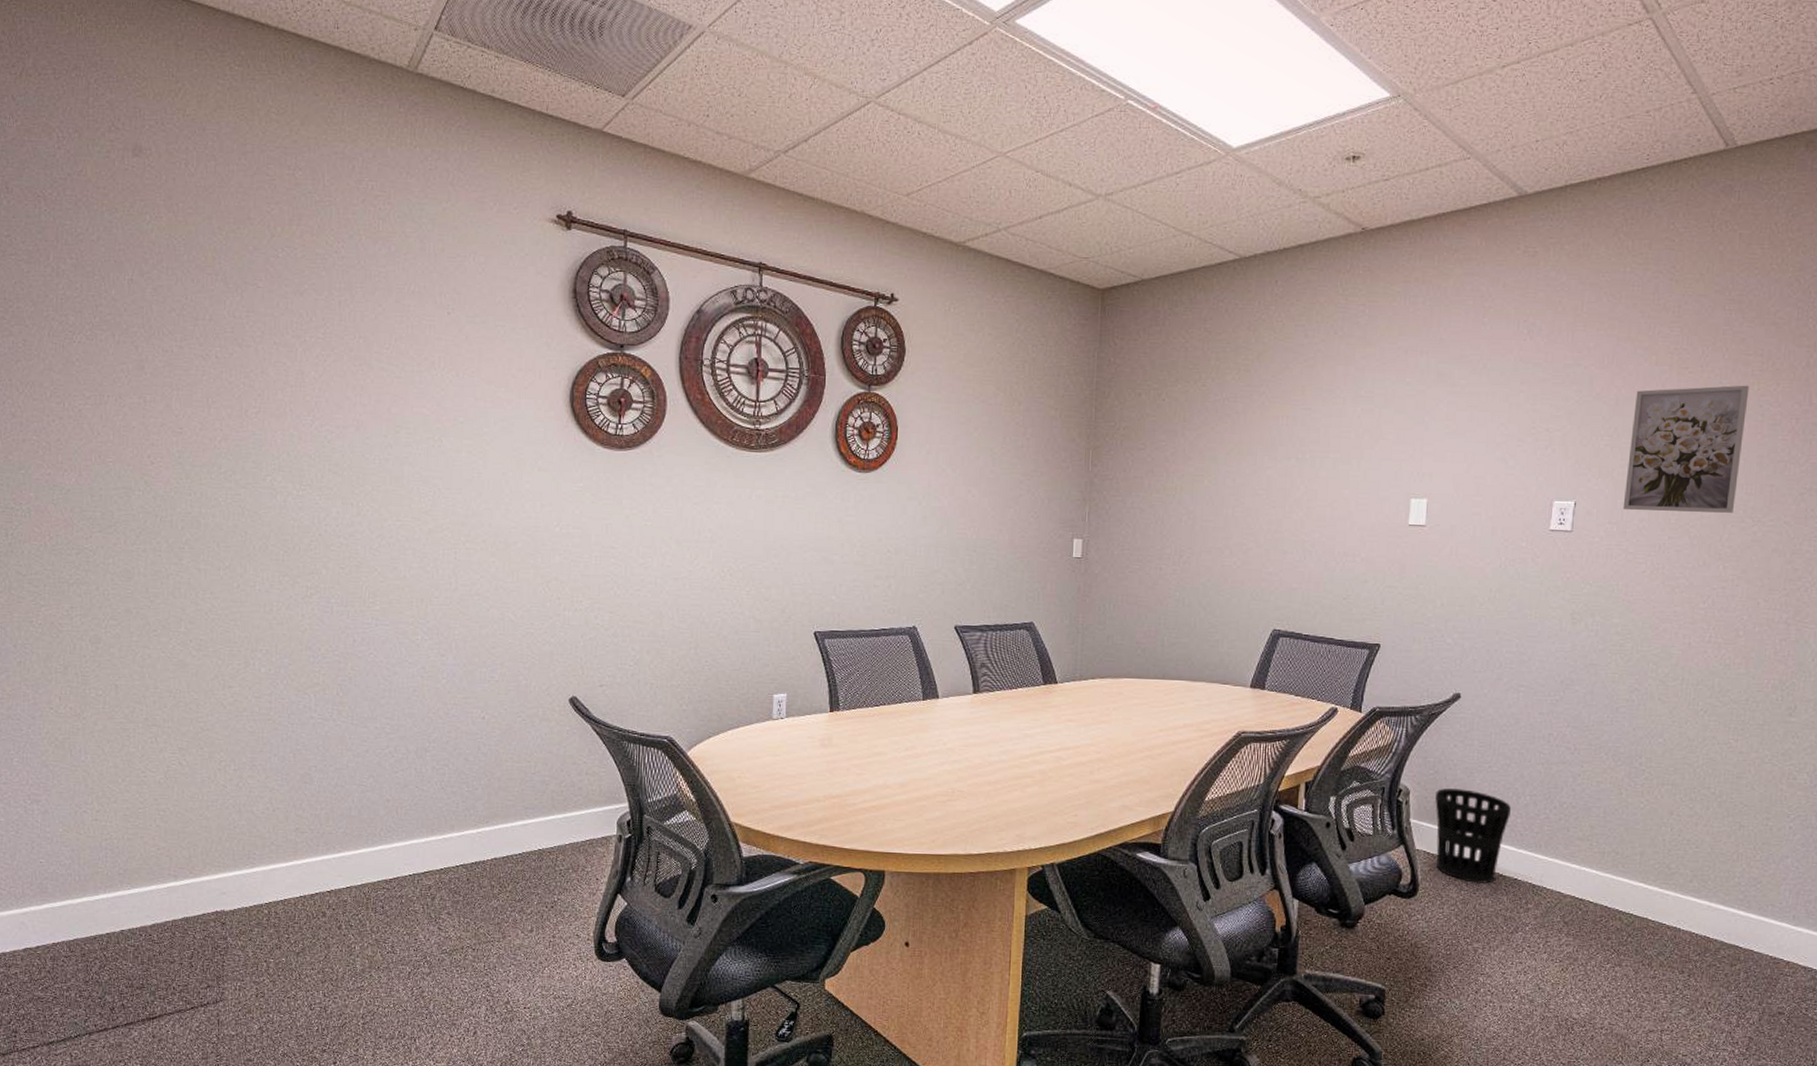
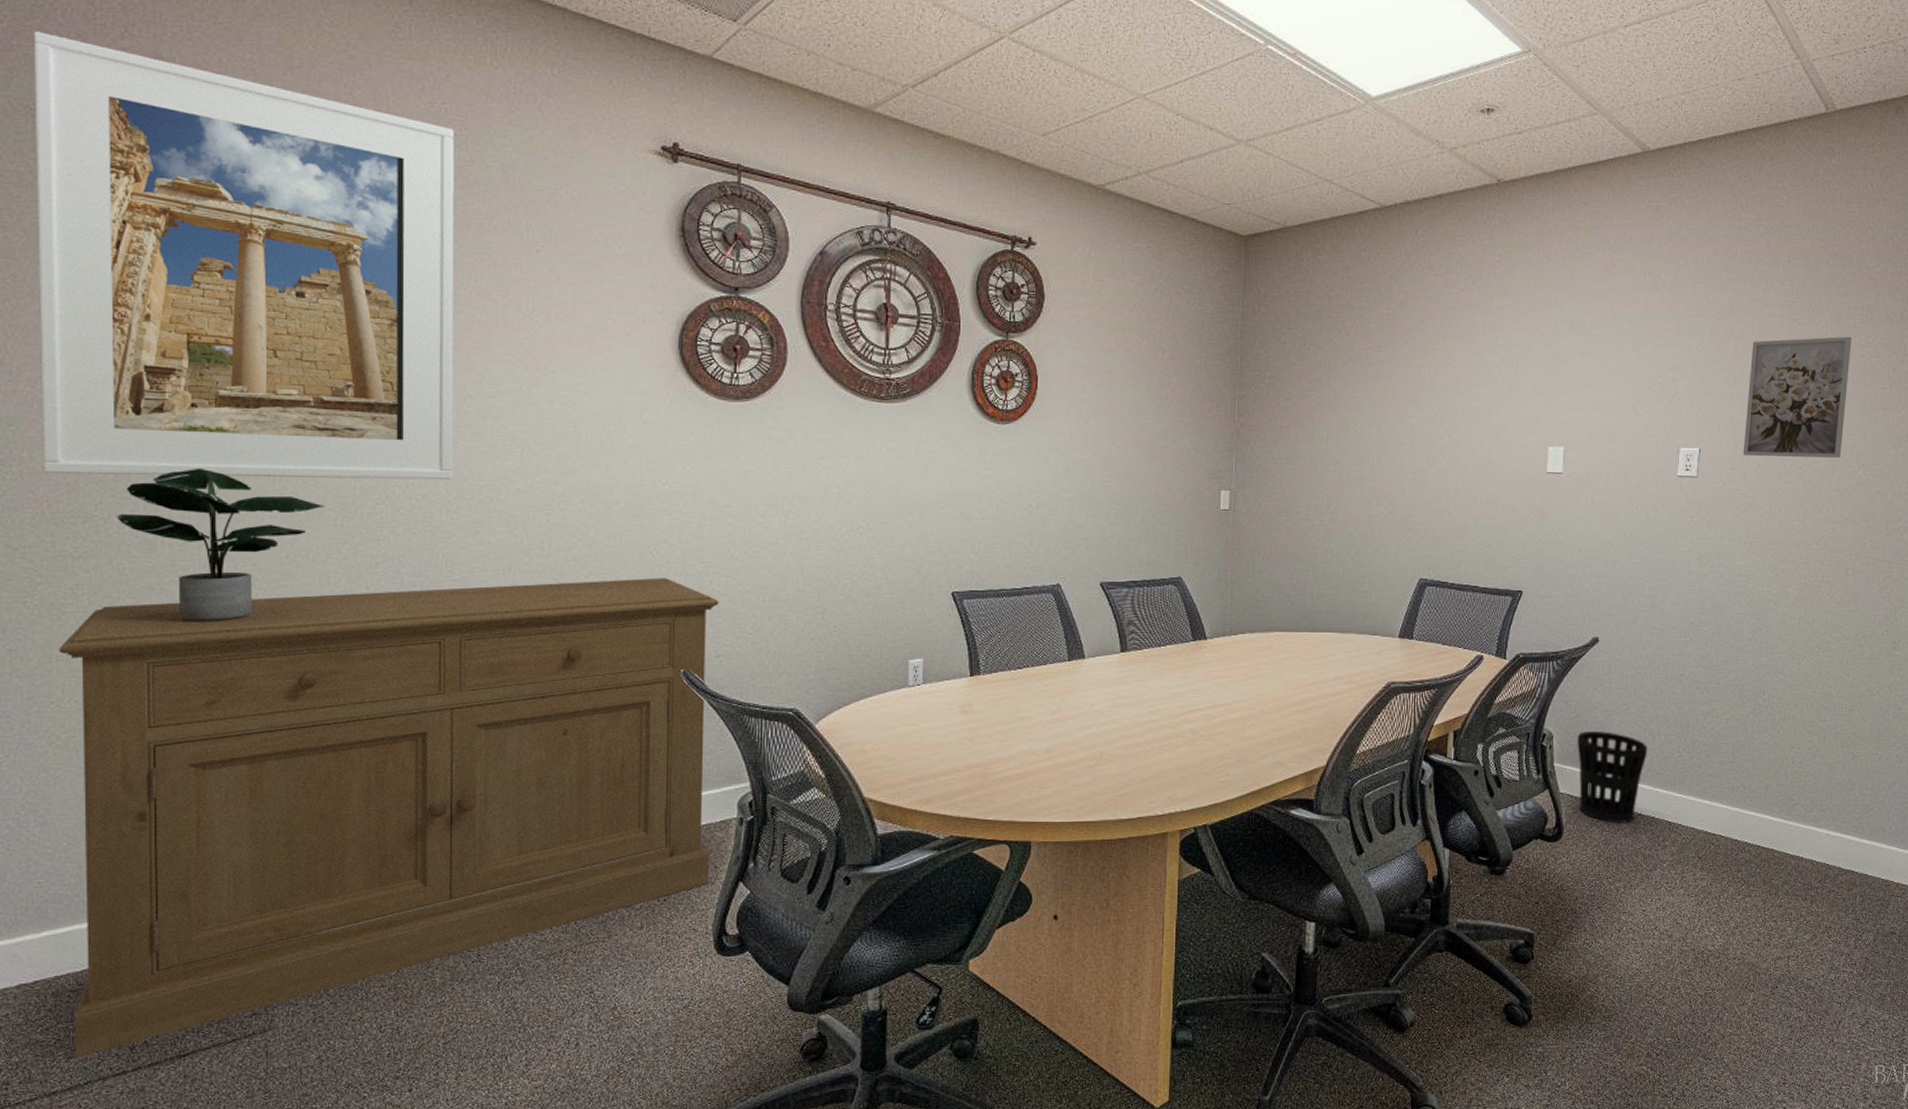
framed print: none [40,128,379,521] -> present [33,31,455,480]
sideboard: none [57,612,603,1014] -> present [59,578,719,1058]
potted plant: none [103,507,269,643] -> present [117,467,325,622]

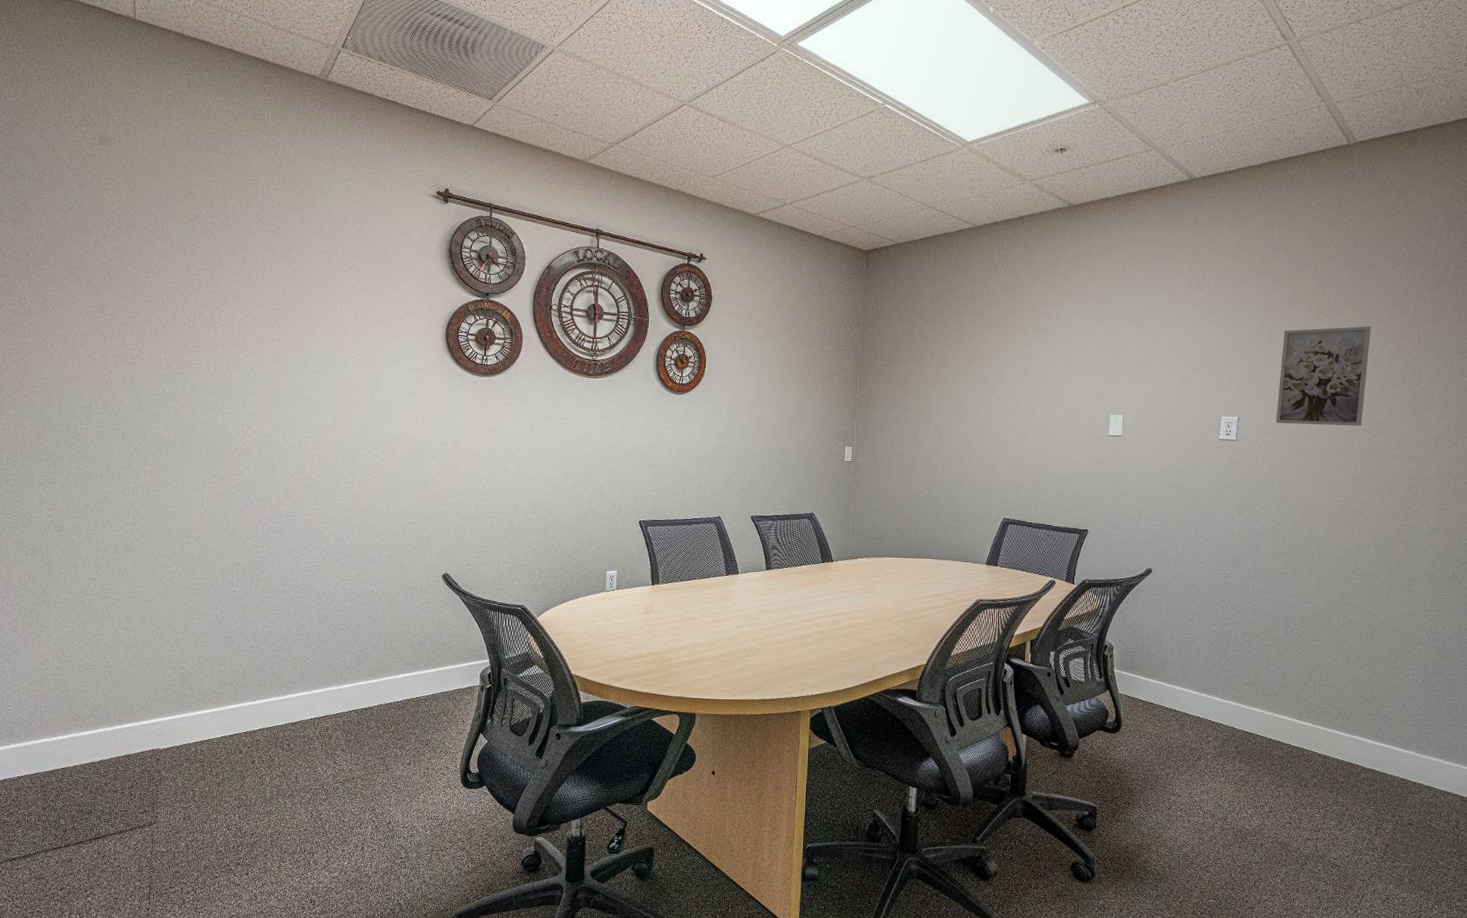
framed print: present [33,31,455,480] -> none [22,122,296,433]
sideboard: present [59,578,719,1058] -> none [28,505,470,835]
potted plant: present [117,467,325,622] -> none [67,422,203,531]
wastebasket: present [1577,731,1648,823] -> none [1133,644,1194,721]

